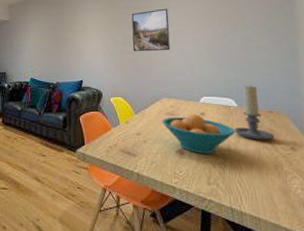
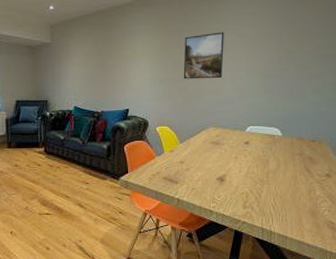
fruit bowl: present [161,114,235,155] -> none [206,143,276,181]
candle holder: present [234,84,275,141] -> none [275,114,313,168]

